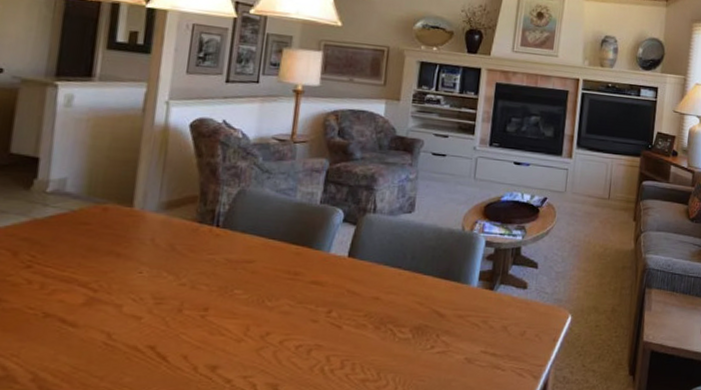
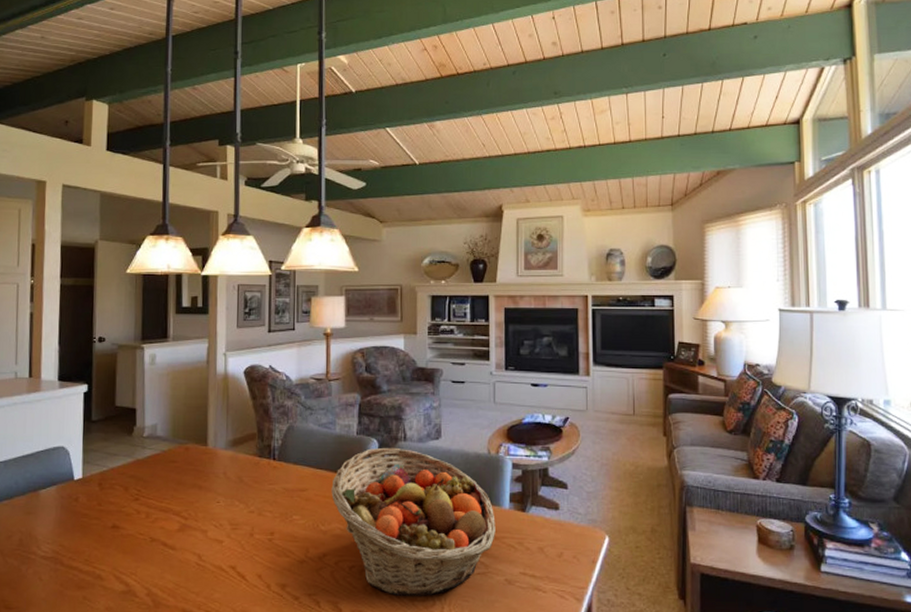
fruit basket: none [283,218,462,376] -> present [331,447,495,596]

